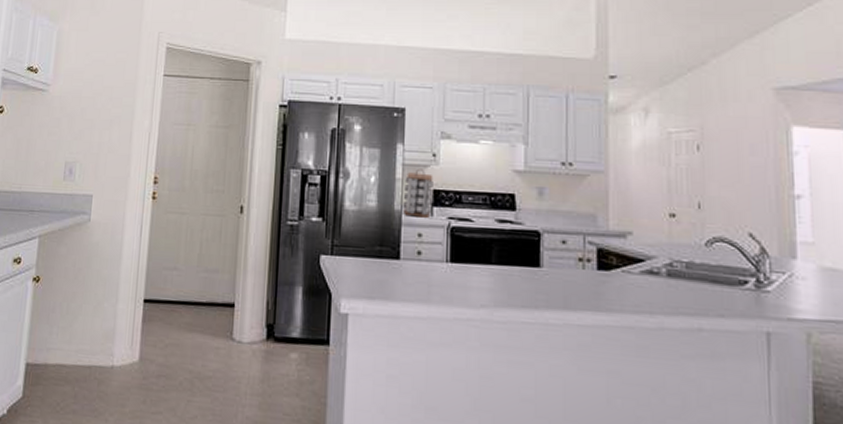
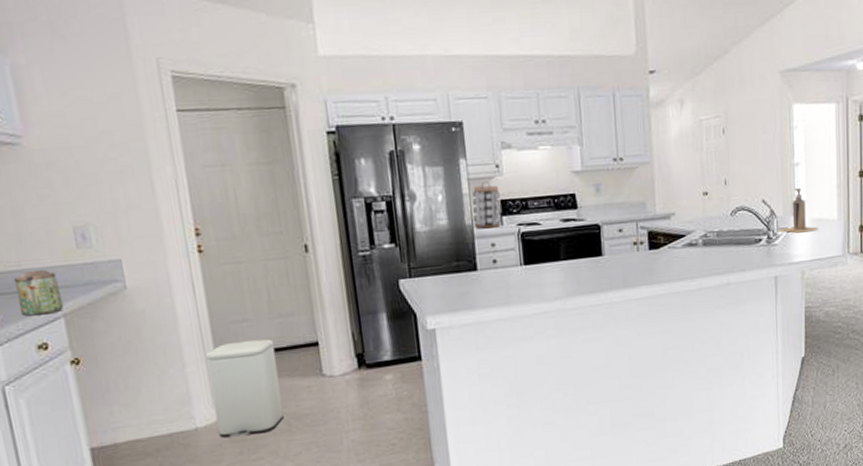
canister: none [10,194,43,233] -> present [13,270,64,317]
pedal bin: none [130,288,196,387] -> present [206,339,284,439]
soap dispenser: none [769,225,831,283] -> present [776,187,818,233]

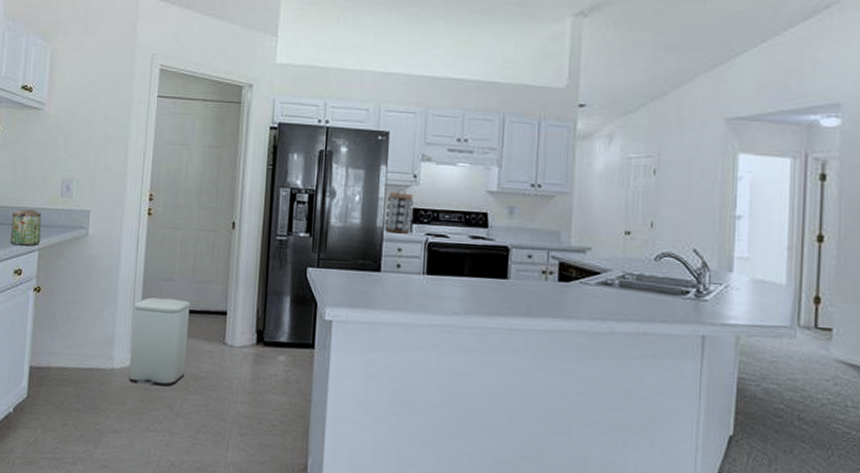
soap dispenser: present [776,187,818,233] -> none [708,242,761,293]

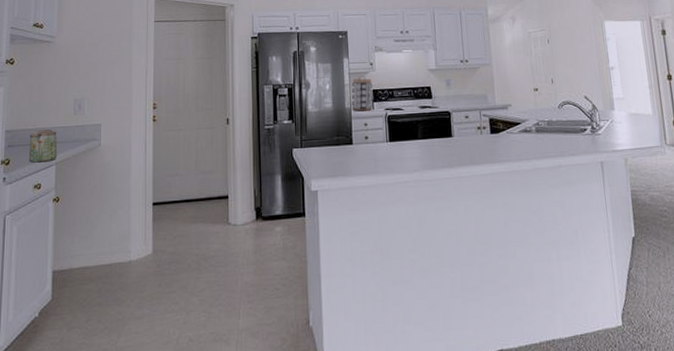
pedal bin: present [129,297,191,387] -> none [146,191,196,272]

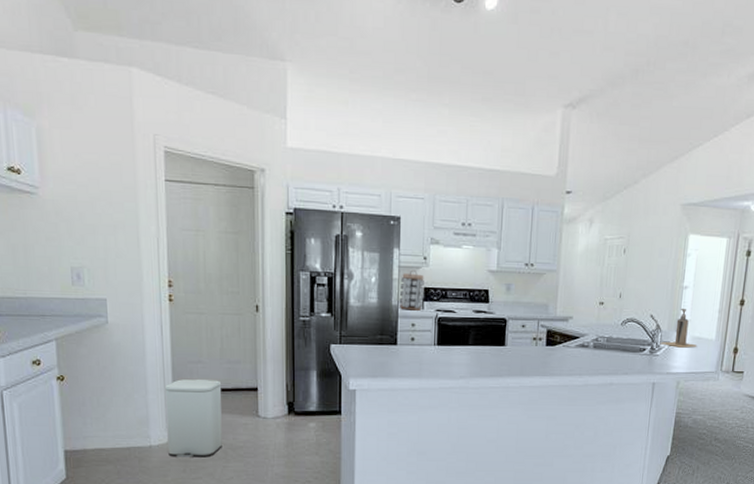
canister: present [28,129,58,163] -> none [19,299,57,337]
pedal bin: none [146,191,196,272] -> present [165,379,222,459]
soap dispenser: none [599,87,636,125] -> present [660,308,697,348]

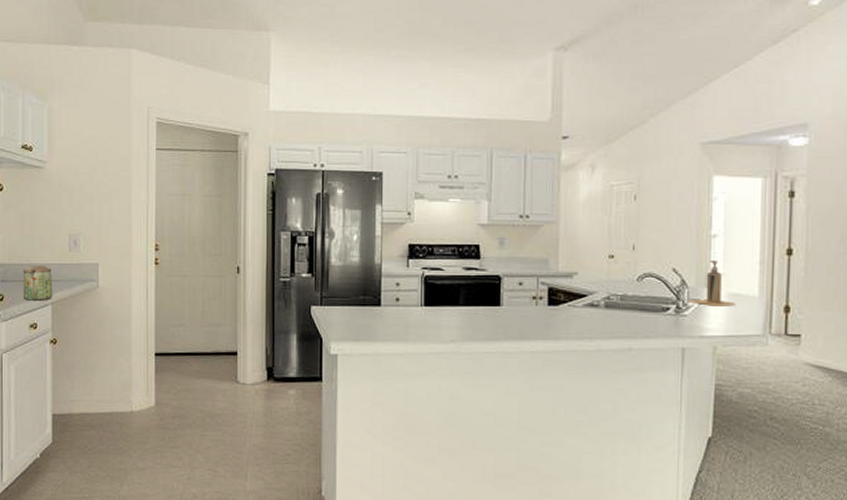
canister: none [19,299,57,337] -> present [22,266,53,301]
pedal bin: present [165,379,222,459] -> none [148,343,202,426]
spice rack: present [399,269,424,311] -> none [382,226,409,269]

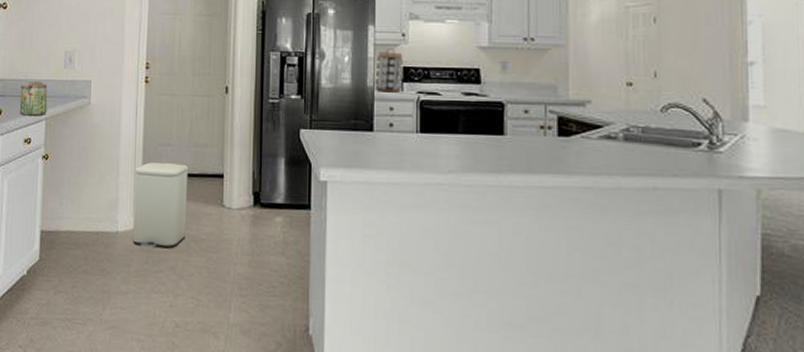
pedal bin: none [148,343,202,426] -> present [133,162,189,249]
spice rack: none [382,226,409,269] -> present [375,47,403,93]
soap dispenser: present [687,259,735,306] -> none [722,90,781,144]

